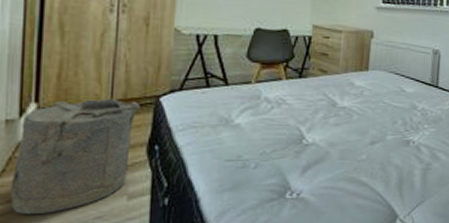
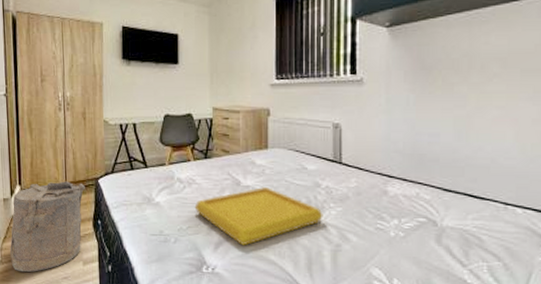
serving tray: none [282,107,417,169] -> present [194,186,323,246]

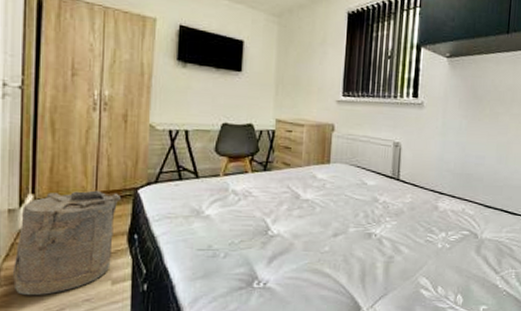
serving tray: present [194,186,323,246] -> none [249,200,379,260]

